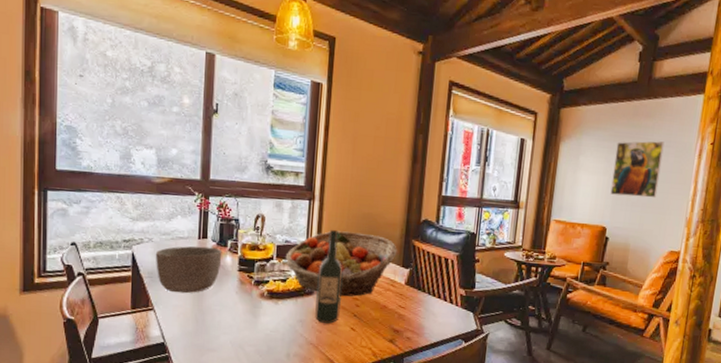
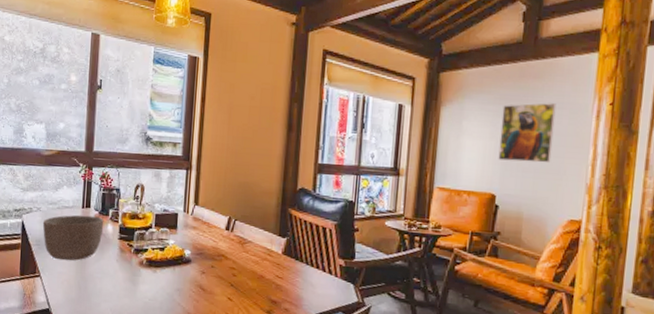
fruit basket: present [285,231,397,297] -> none [163,200,274,266]
wine bottle: present [315,229,343,324] -> none [192,198,220,293]

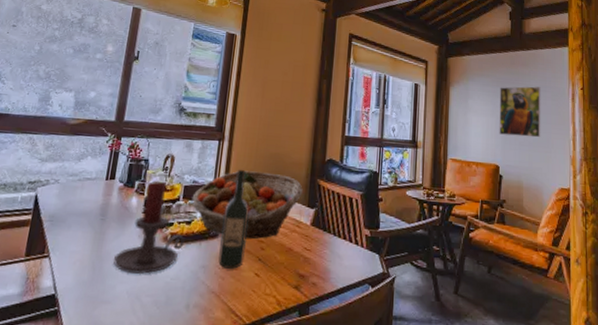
bowl: present [42,214,104,261] -> none [58,187,129,238]
candle holder: none [96,209,160,295] -> present [113,181,185,274]
fruit basket: none [163,200,274,266] -> present [192,170,303,240]
wine bottle: none [192,198,220,293] -> present [218,169,249,269]

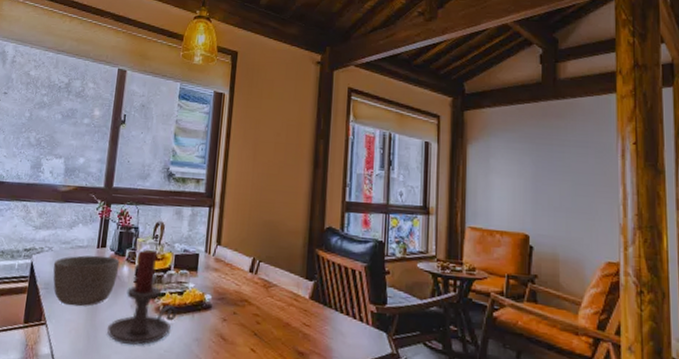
bowl: none [58,187,129,238] -> present [53,255,120,307]
fruit basket: present [192,170,303,240] -> none [183,239,300,313]
wine bottle: present [218,169,249,269] -> none [212,237,243,343]
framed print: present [499,86,541,138] -> none [528,141,582,203]

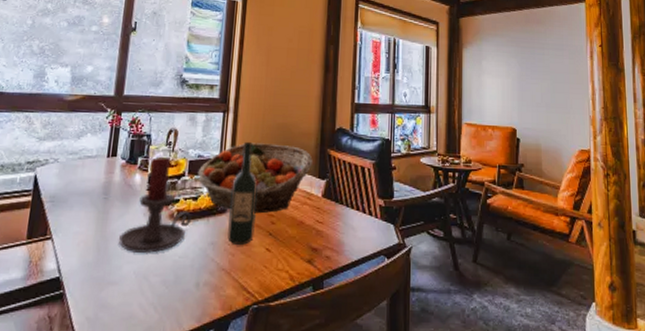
bowl: present [53,255,120,307] -> none [59,165,132,218]
fruit basket: none [183,239,300,313] -> present [197,143,313,214]
wine bottle: none [212,237,243,343] -> present [227,141,258,245]

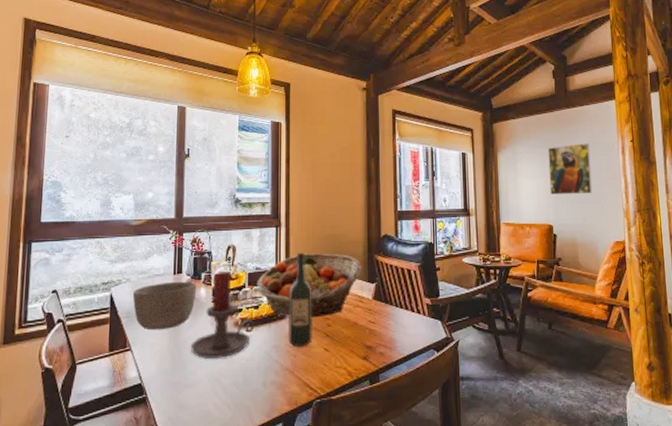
bowl: none [59,165,132,218] -> present [132,281,197,331]
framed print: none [515,45,559,99] -> present [548,143,593,195]

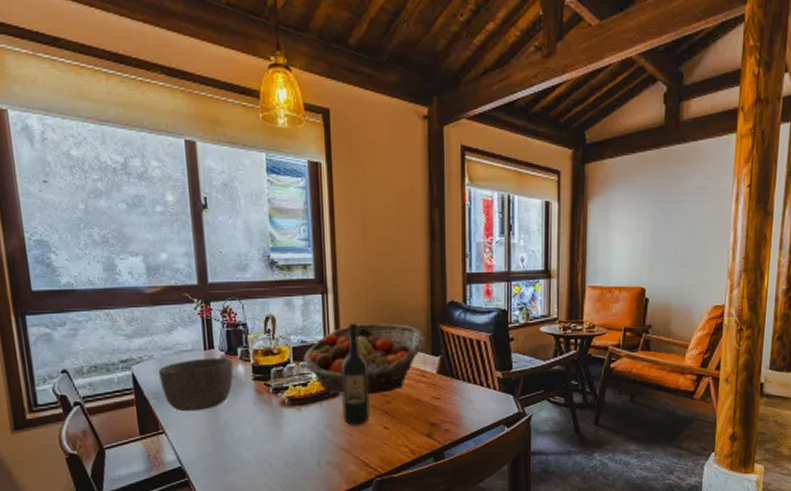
candle holder: present [191,271,255,358] -> none [233,345,304,440]
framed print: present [548,143,593,195] -> none [646,189,699,252]

